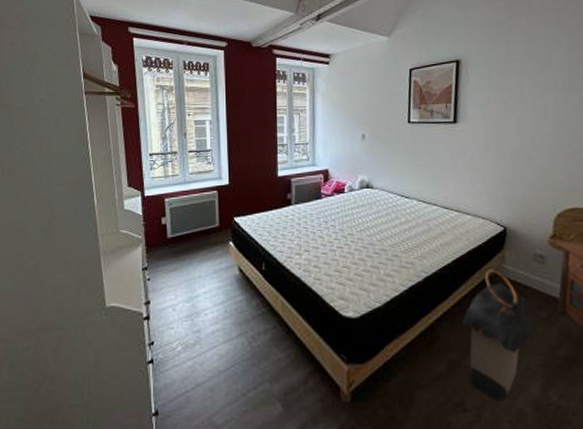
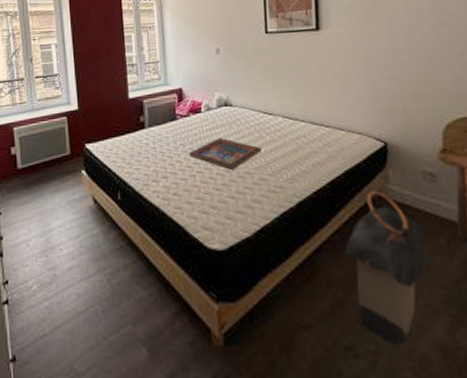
religious icon: none [331,216,397,246] -> present [189,137,262,170]

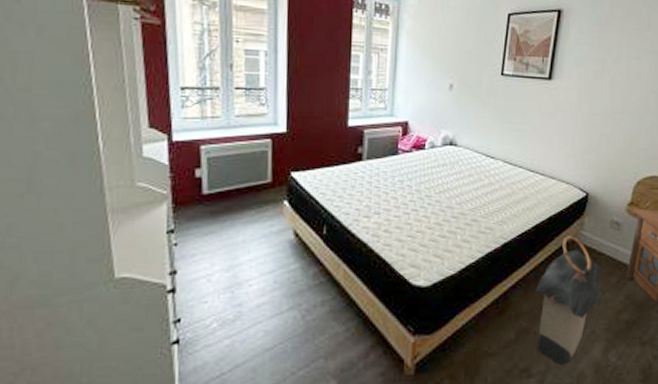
religious icon: present [189,137,262,170] -> none [406,176,479,210]

